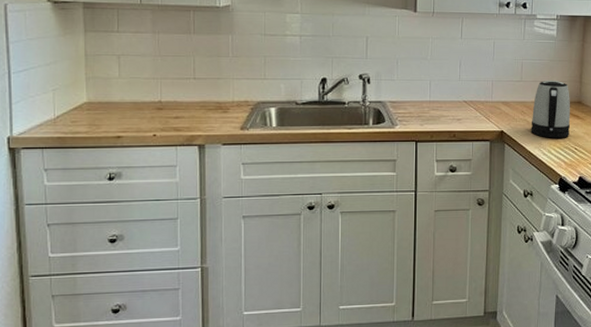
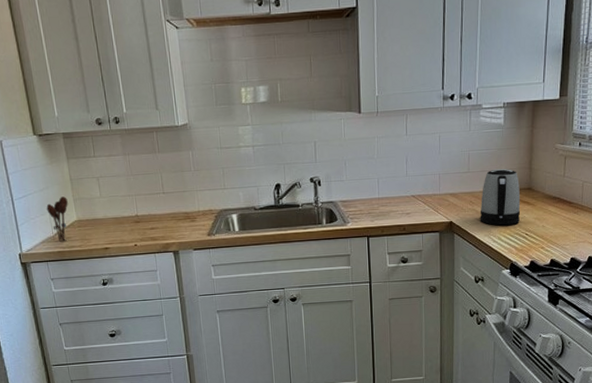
utensil holder: none [51,74,79,126] -> present [46,197,68,242]

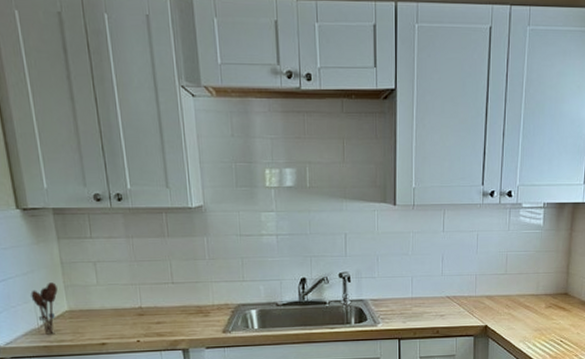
kettle: present [480,168,521,226] -> none [515,271,556,331]

